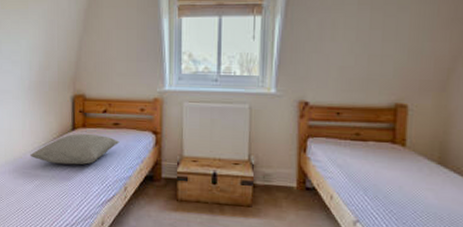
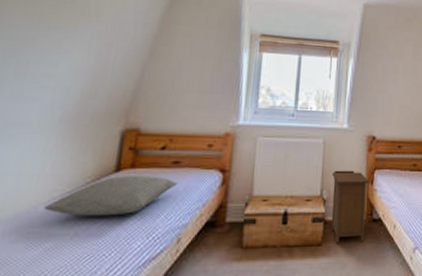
nightstand: none [260,136,302,209] -> present [331,170,370,243]

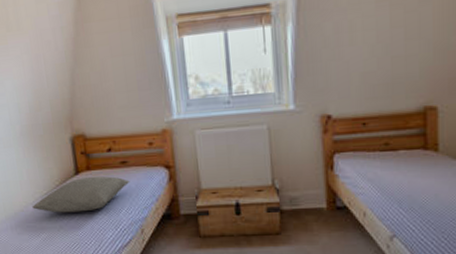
nightstand: present [331,170,370,243] -> none [283,156,329,232]

